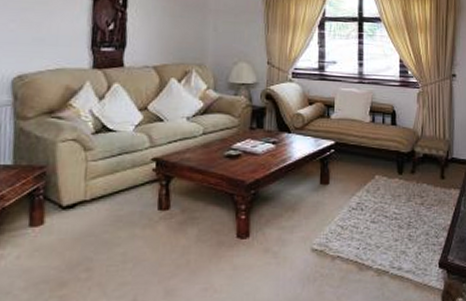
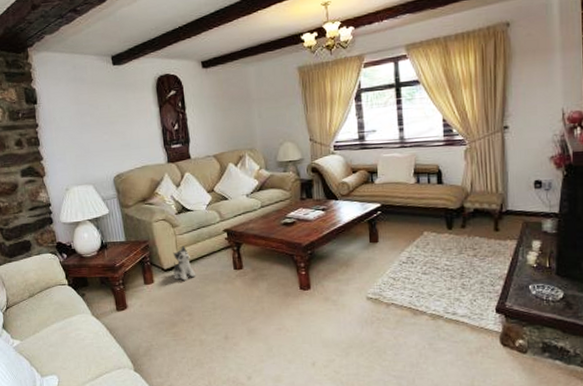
plush toy: none [74,176,107,223] -> present [173,246,196,281]

